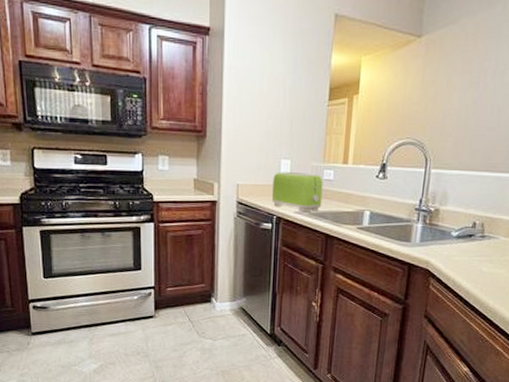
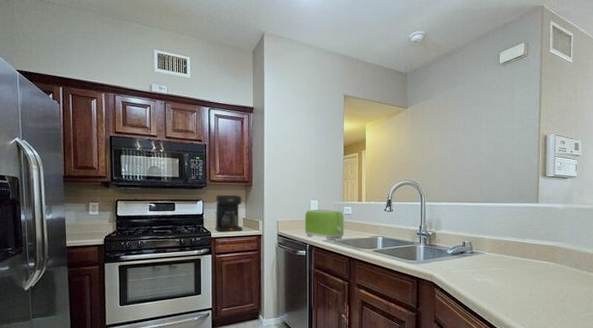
coffee maker: none [158,147,193,197] -> present [215,195,243,233]

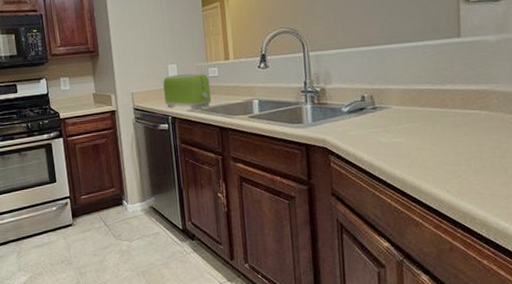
coffee maker: present [215,195,243,233] -> none [60,68,94,112]

